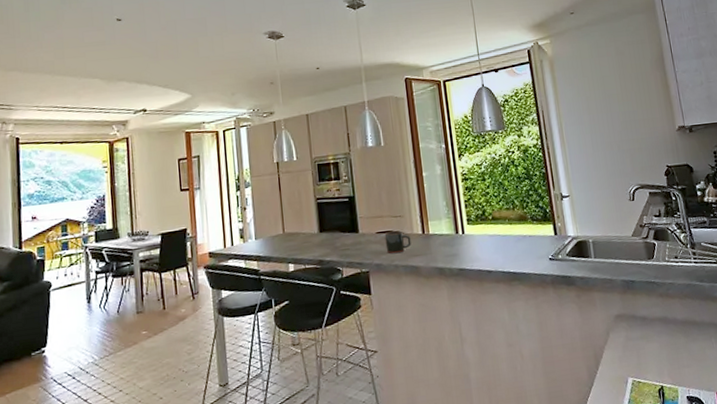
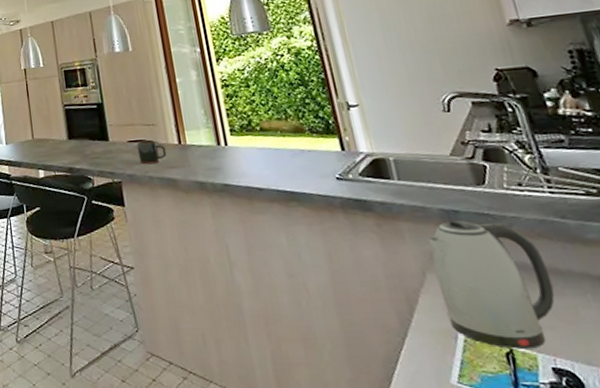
kettle: none [612,288,692,386] -> present [427,220,555,349]

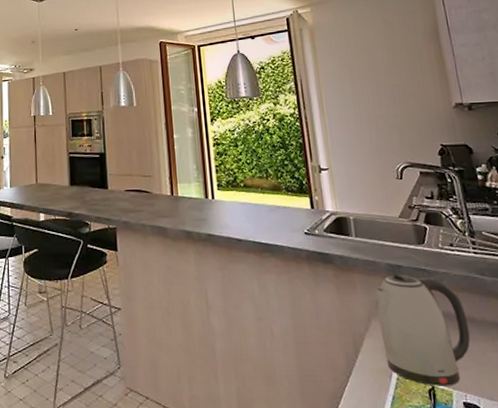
mug: present [136,140,167,164] -> none [133,190,160,212]

